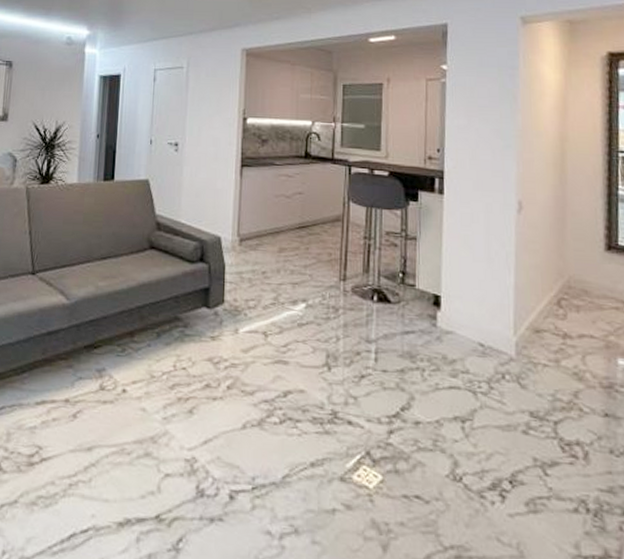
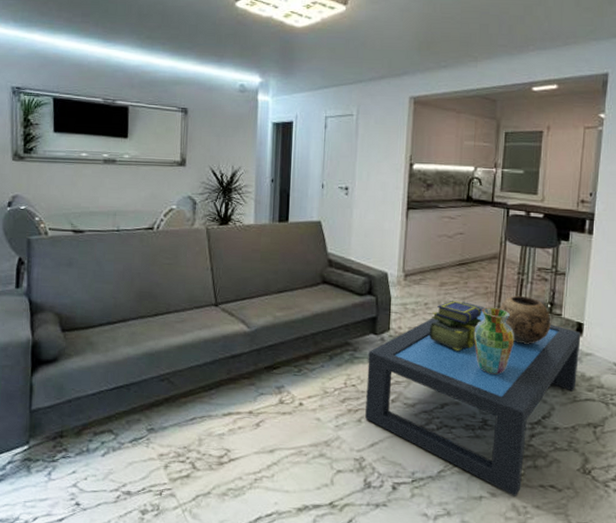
coffee table: none [197,270,439,510] -> present [365,301,581,497]
stack of books: none [268,268,326,328] -> present [429,300,482,352]
vase: none [318,276,364,356] -> present [473,307,515,374]
decorative bowl: none [345,264,404,320] -> present [499,296,551,344]

